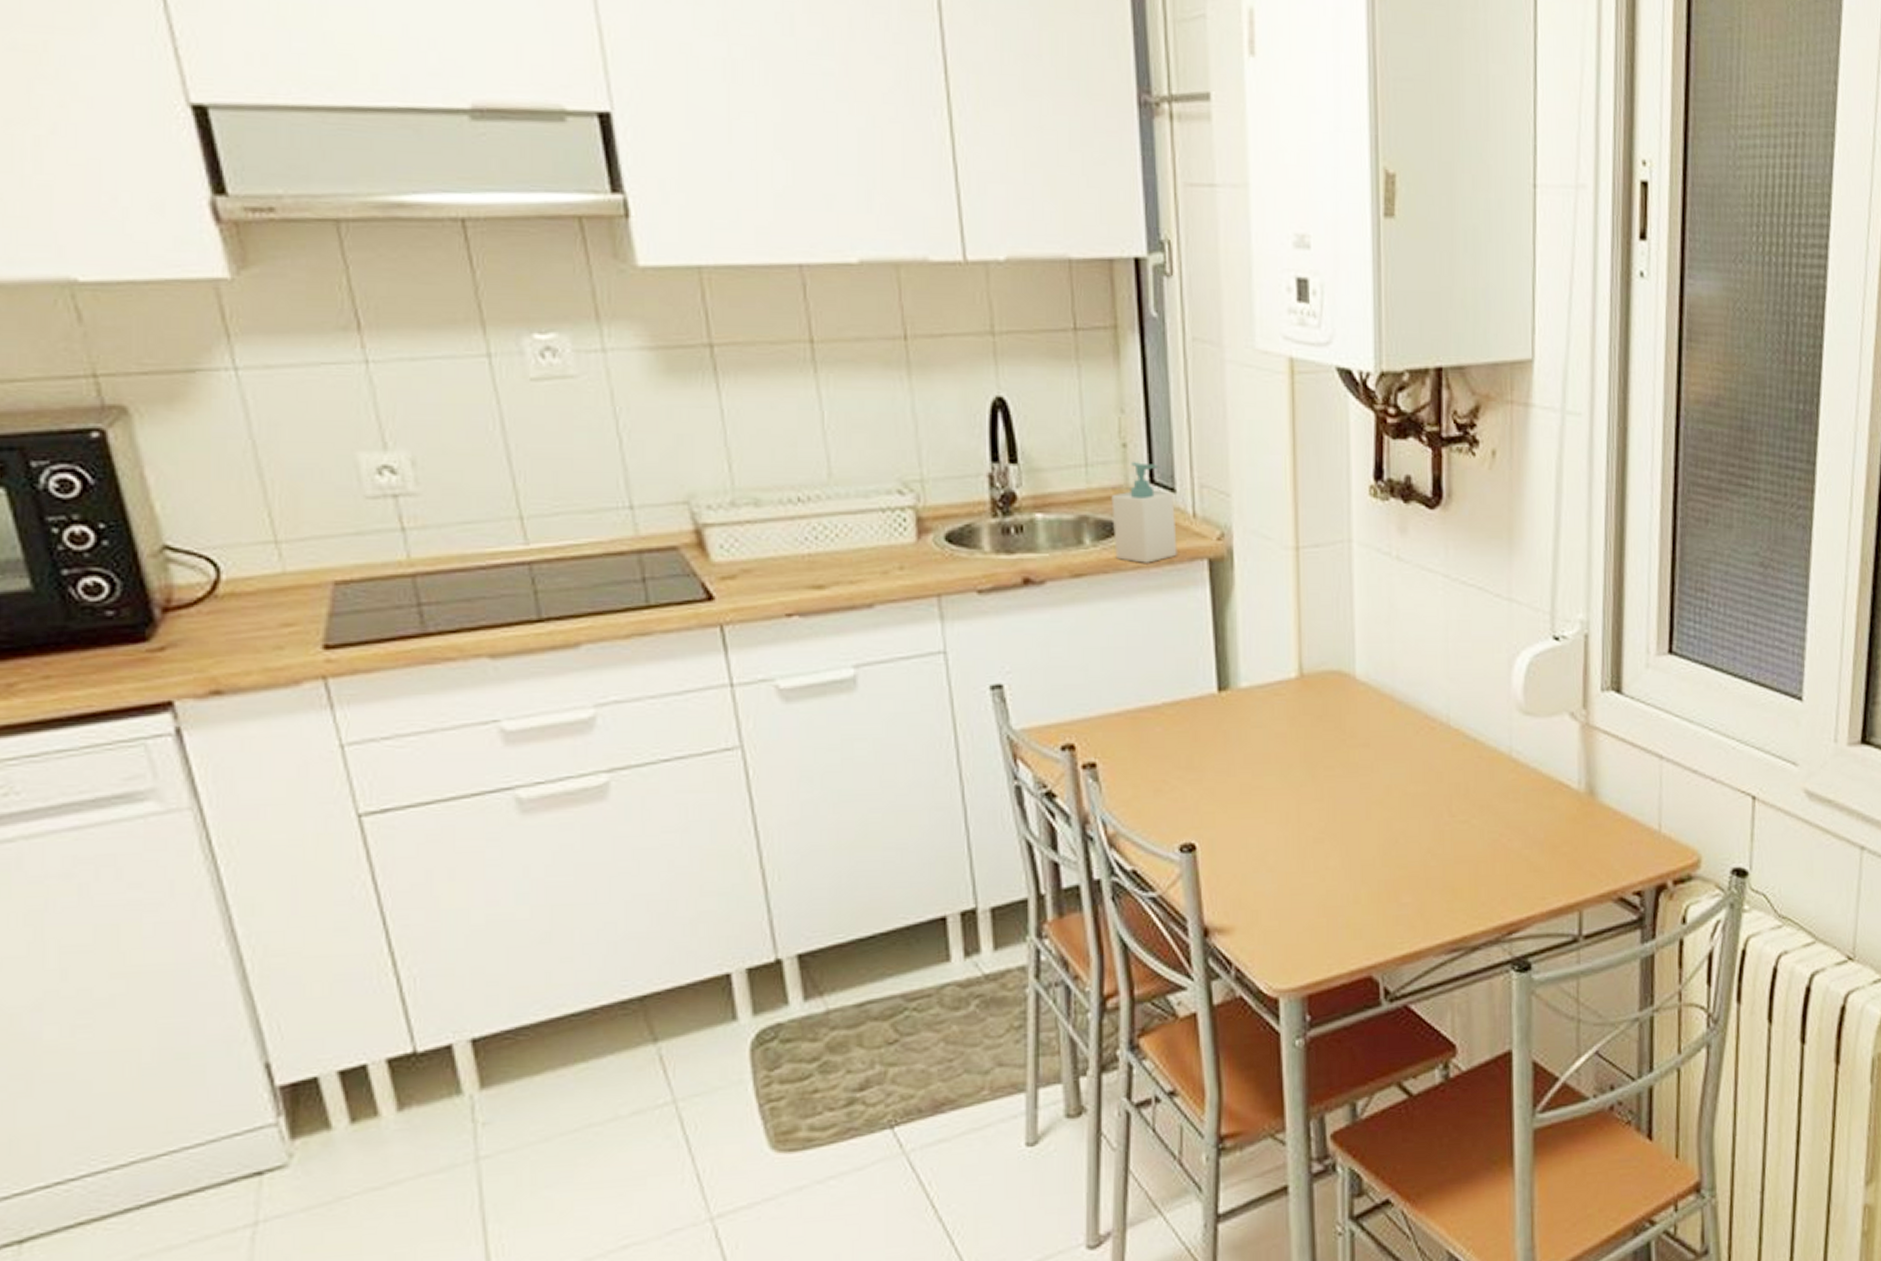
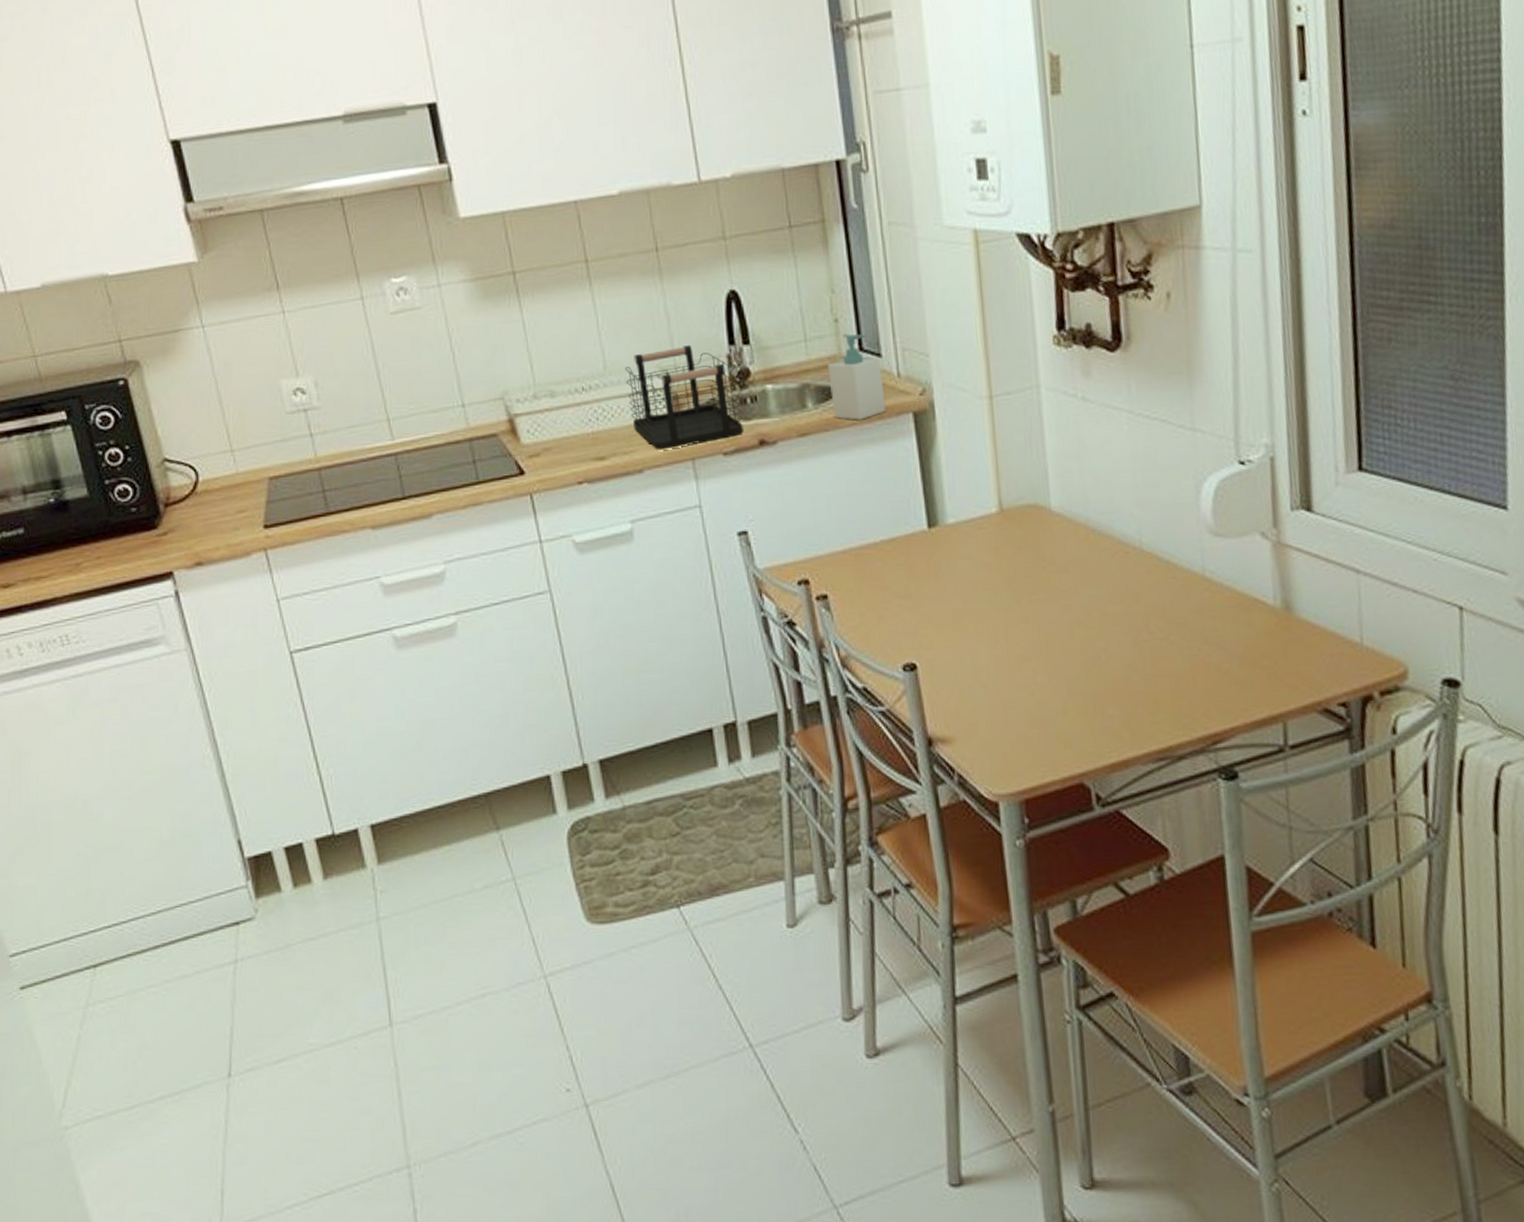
dish rack: none [855,458,1004,582] -> present [624,345,743,451]

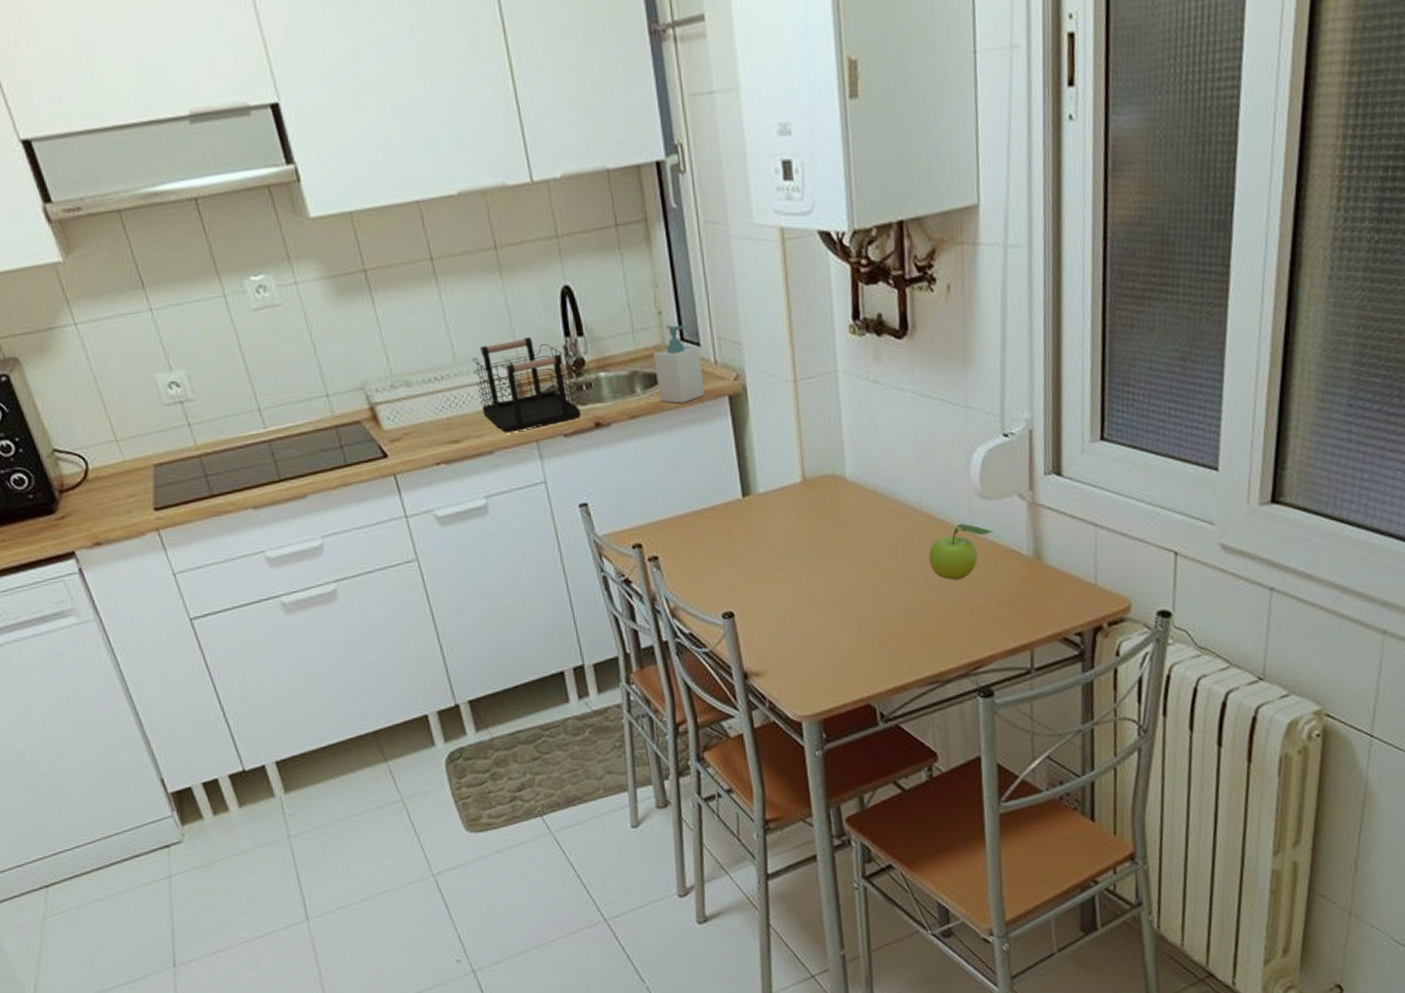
fruit: none [1152,565,1232,633] -> present [929,523,995,580]

